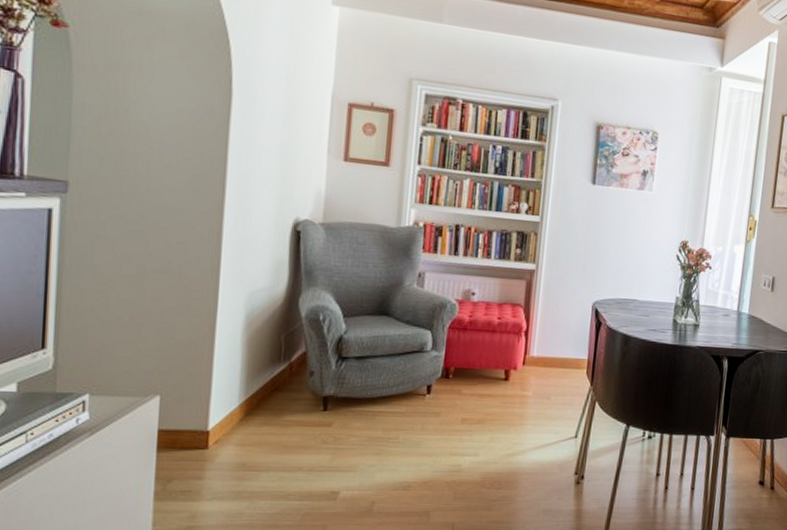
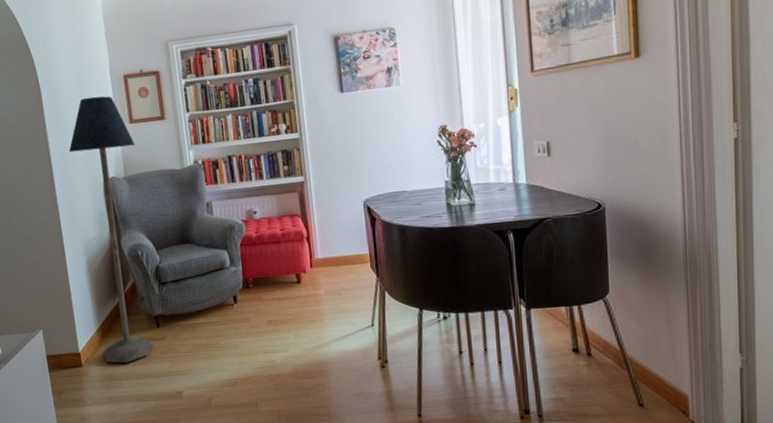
floor lamp: none [242,116,346,450] -> present [69,96,154,363]

